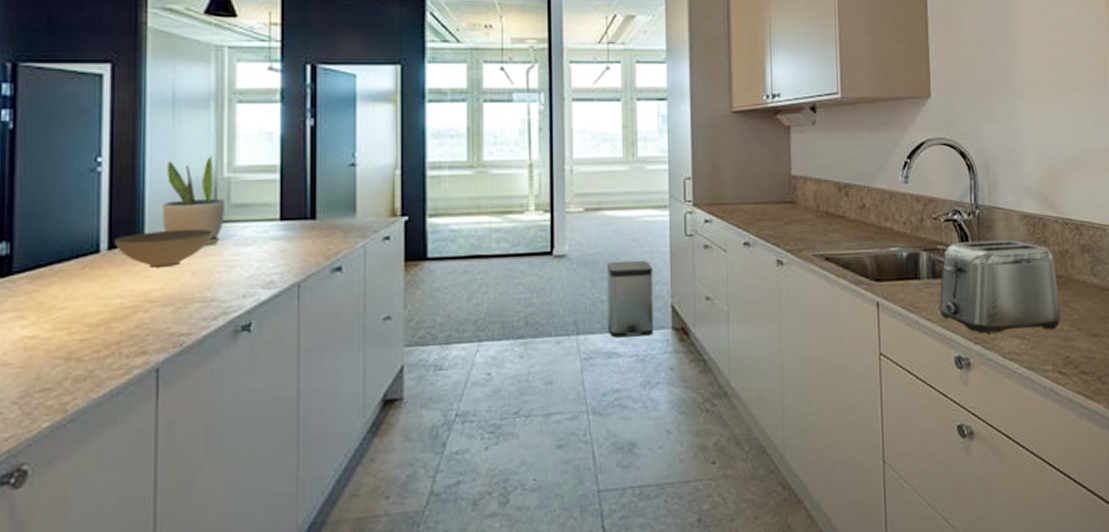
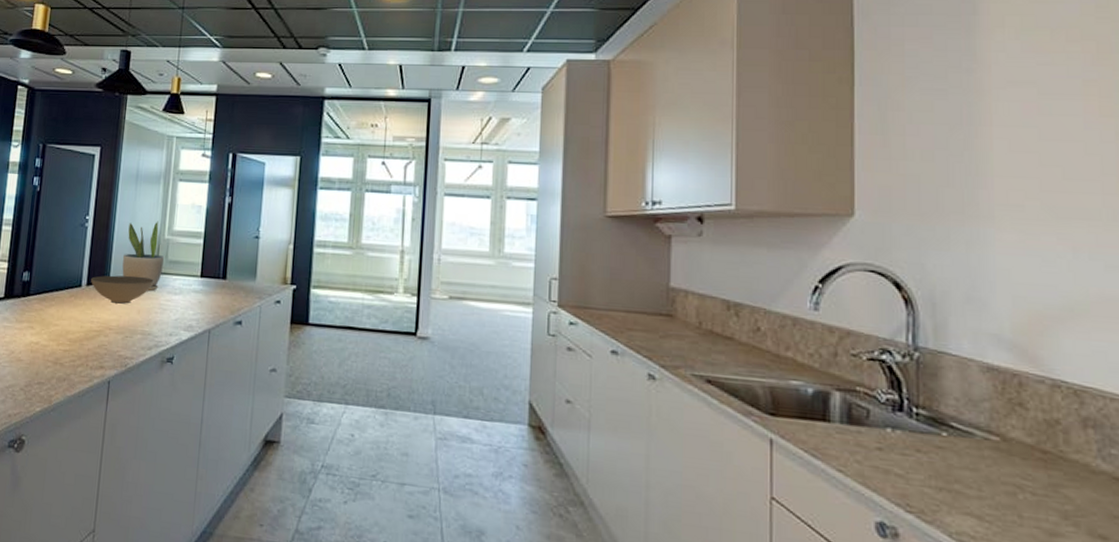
pedal bin: present [606,260,654,338] -> none [463,350,512,428]
toaster: present [939,239,1061,334] -> none [855,386,1044,518]

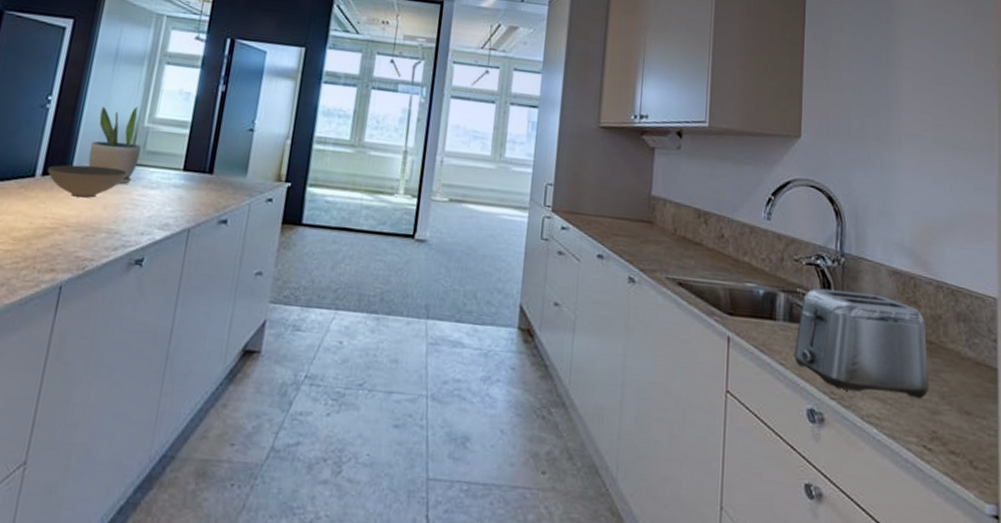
toaster: none [855,386,1044,518] -> present [794,288,929,399]

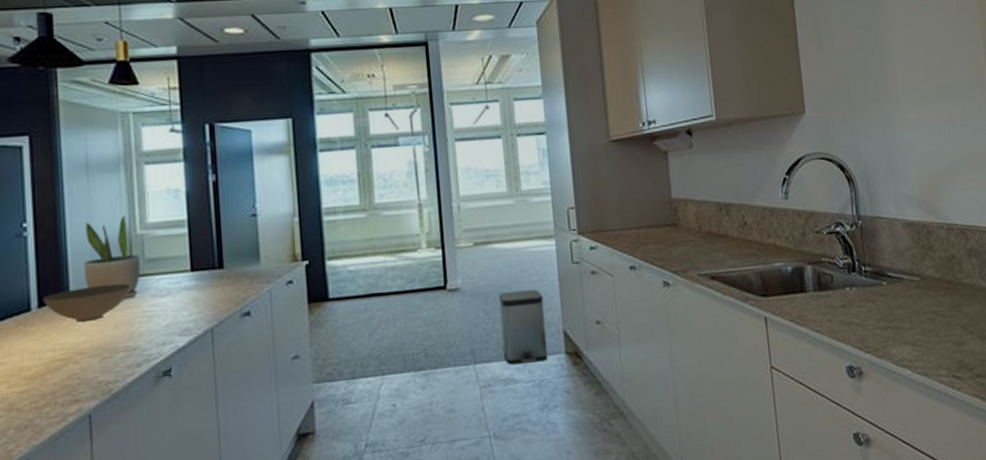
pedal bin: none [456,253,506,332] -> present [498,290,548,365]
toaster: present [794,288,929,399] -> none [827,248,952,343]

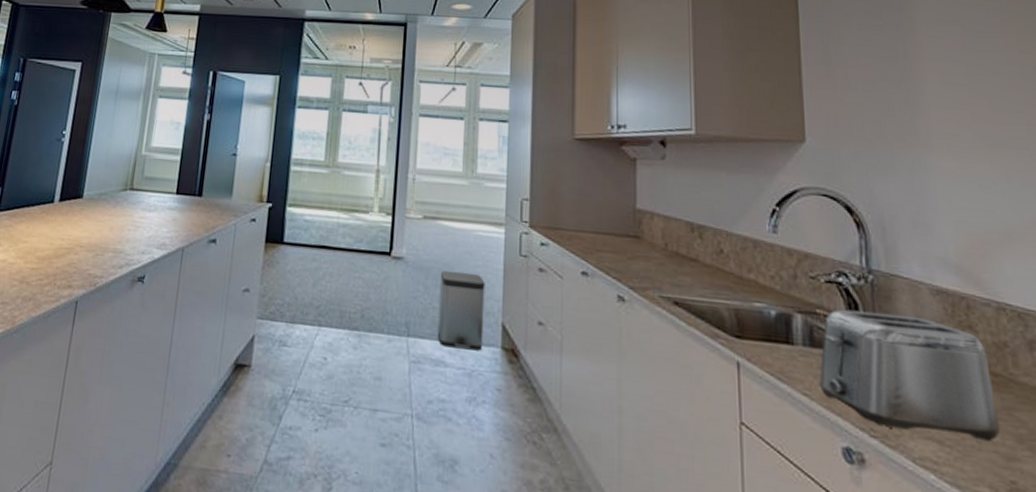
bowl: present [42,283,131,322] -> none [63,191,129,221]
potted plant: present [84,215,140,300] -> none [96,137,140,208]
toaster: none [827,248,952,343] -> present [819,309,1000,442]

